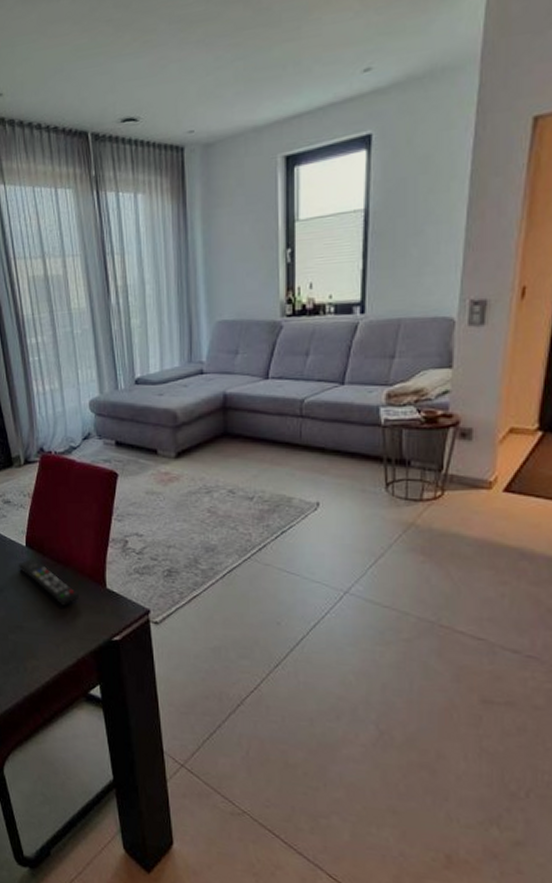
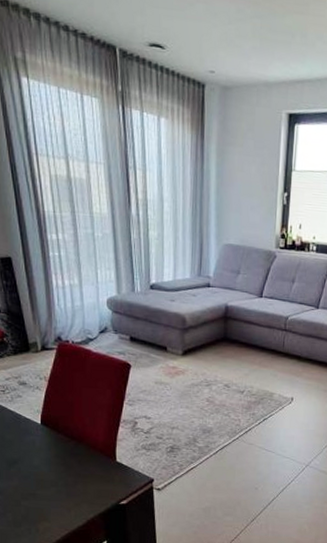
remote control: present [17,558,79,606] -> none [32,434,91,476]

